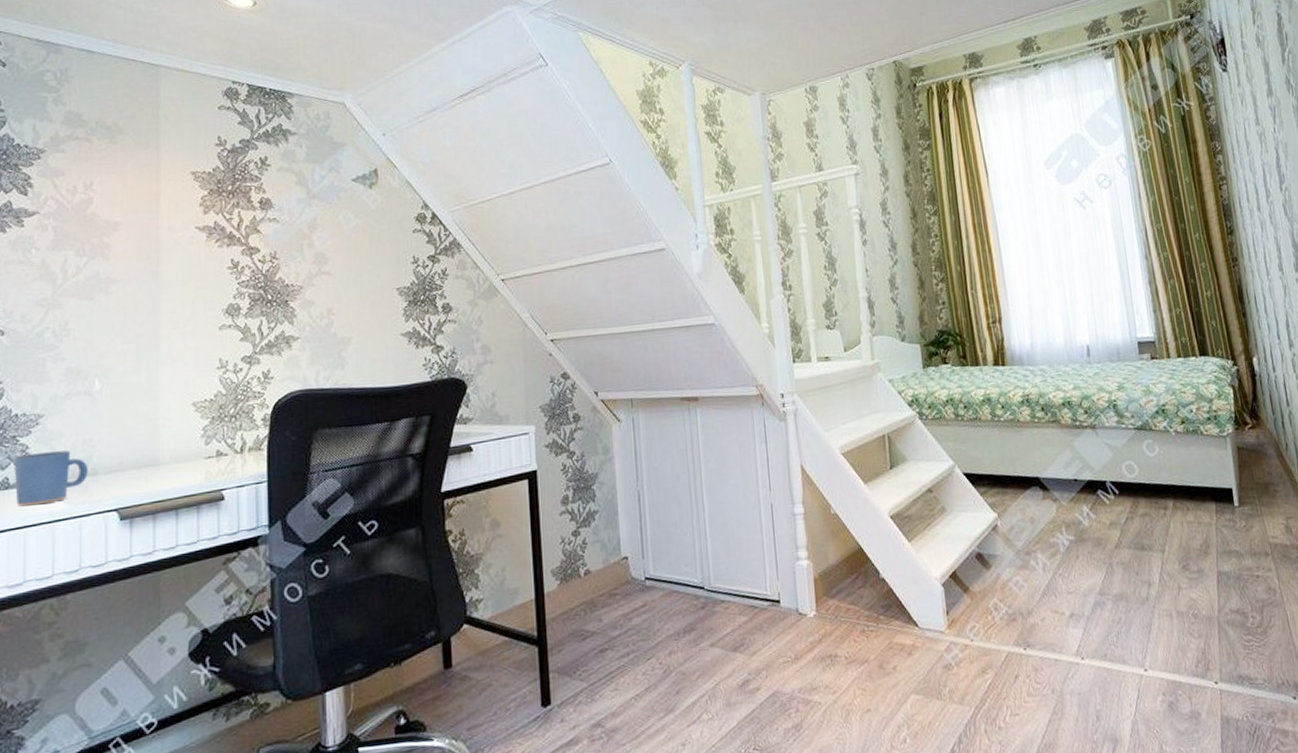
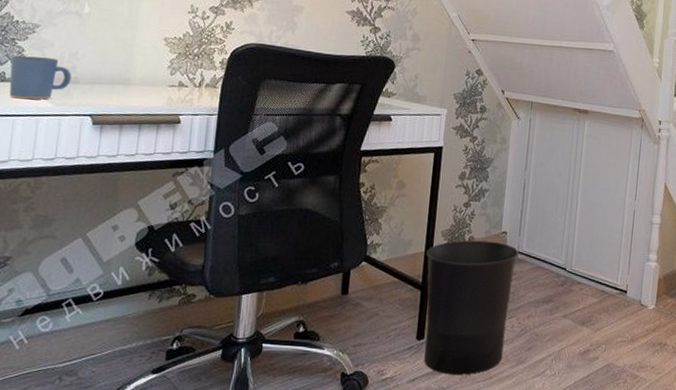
waste bin: none [537,570,648,743] -> present [424,240,519,375]

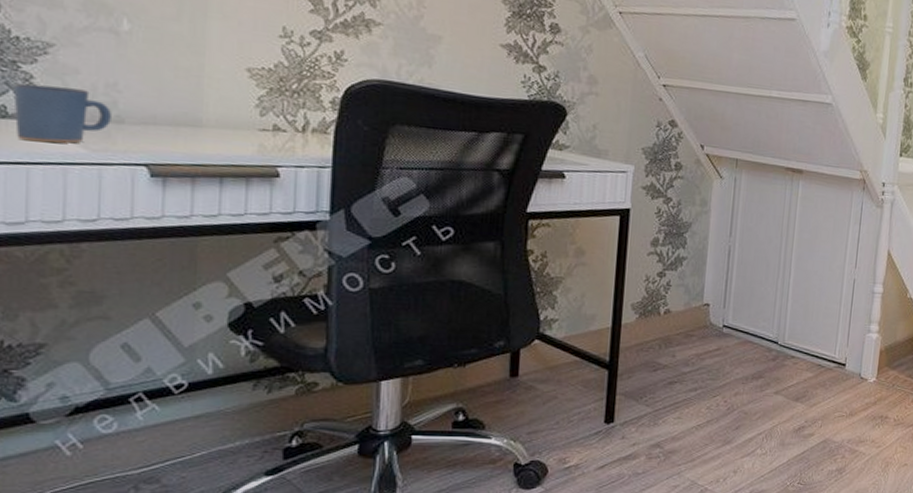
waste bin: present [424,240,519,375] -> none [614,313,724,459]

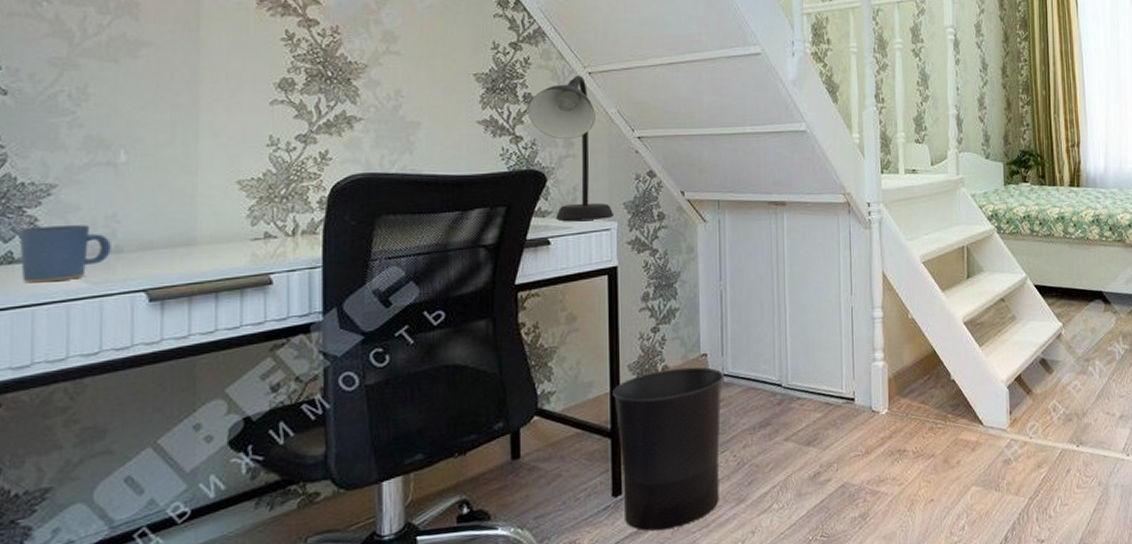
desk lamp: none [554,13,632,162] -> present [528,75,615,222]
waste bin: none [614,313,724,459] -> present [612,367,724,531]

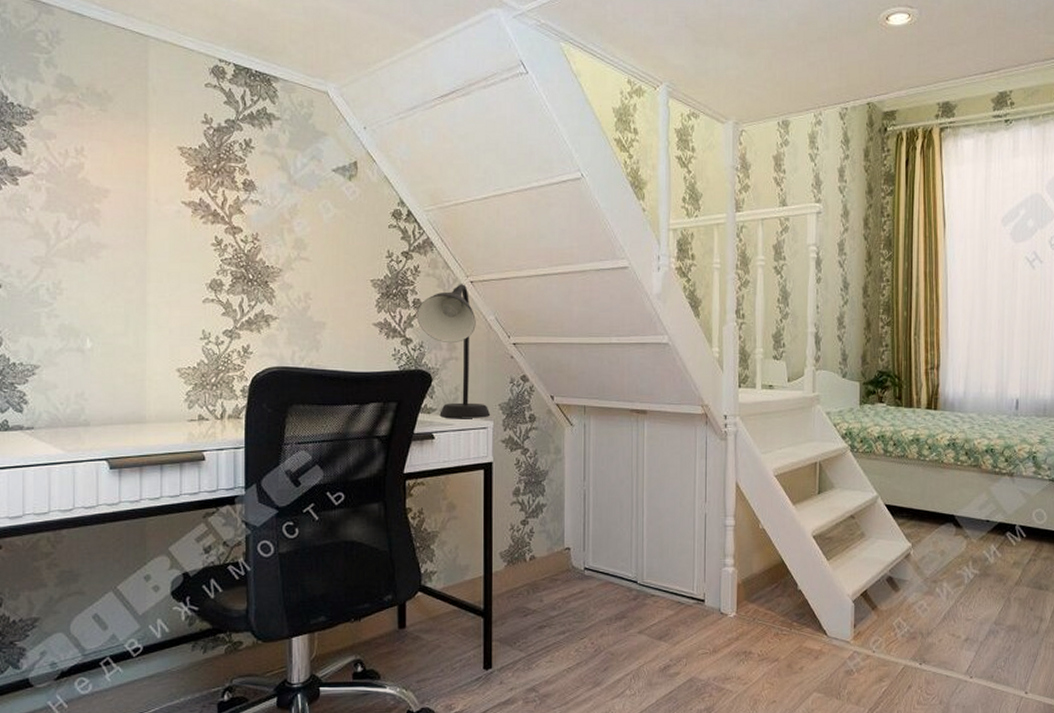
mug: present [19,225,111,283] -> none [12,401,80,448]
waste bin: present [612,367,724,531] -> none [486,559,585,703]

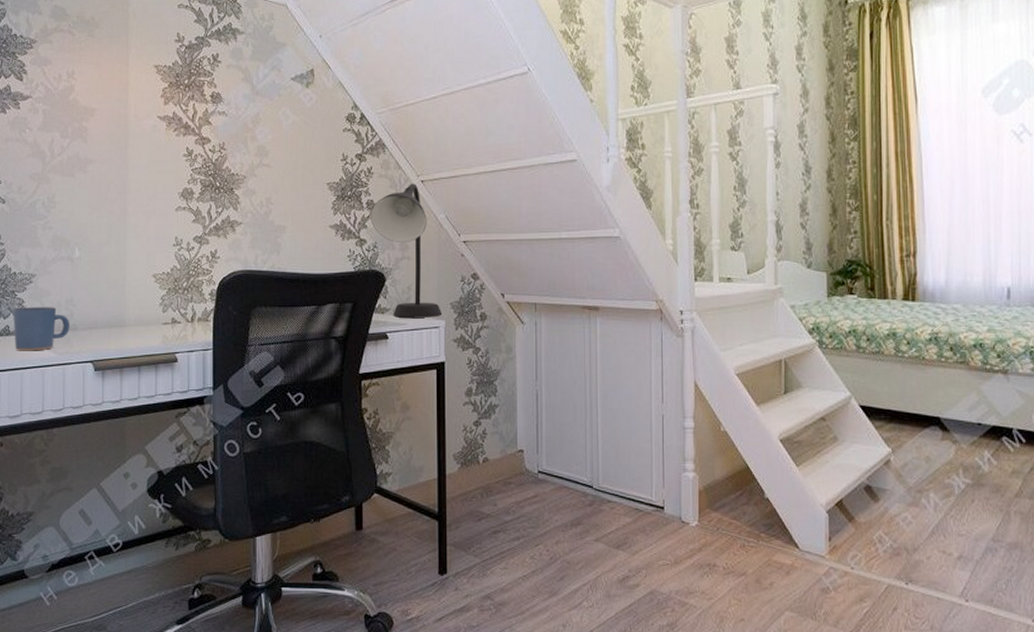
mug: none [12,401,80,448] -> present [13,307,70,351]

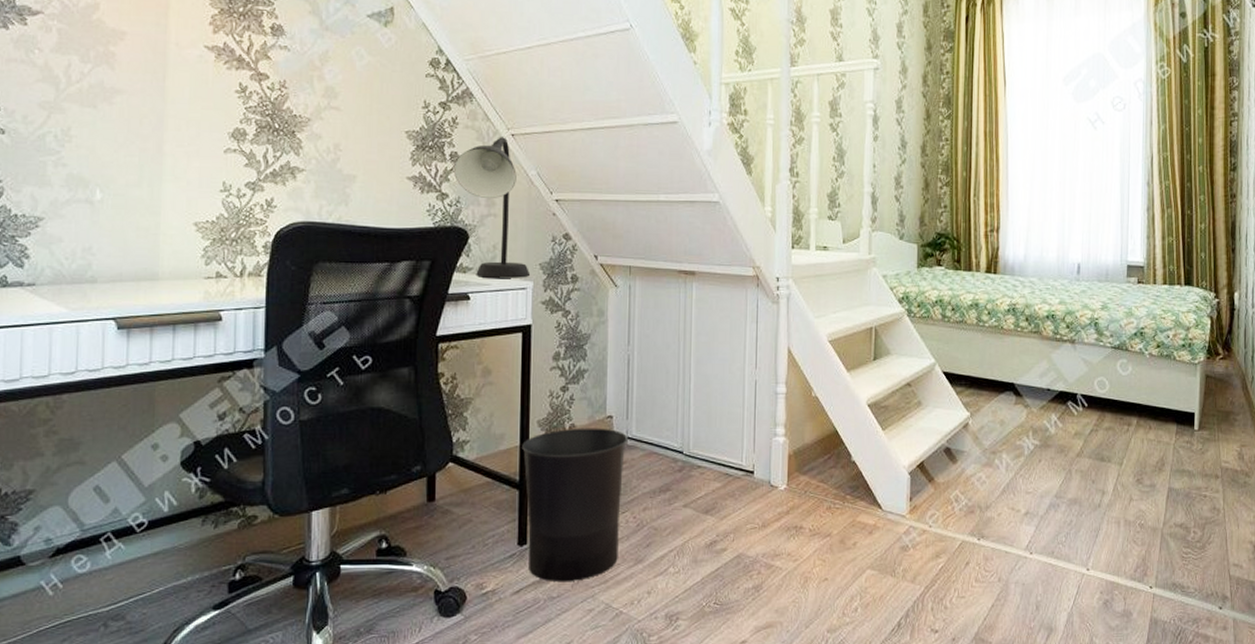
mug: present [13,307,70,351] -> none [12,255,87,306]
waste bin: none [440,461,539,611] -> present [522,428,628,581]

